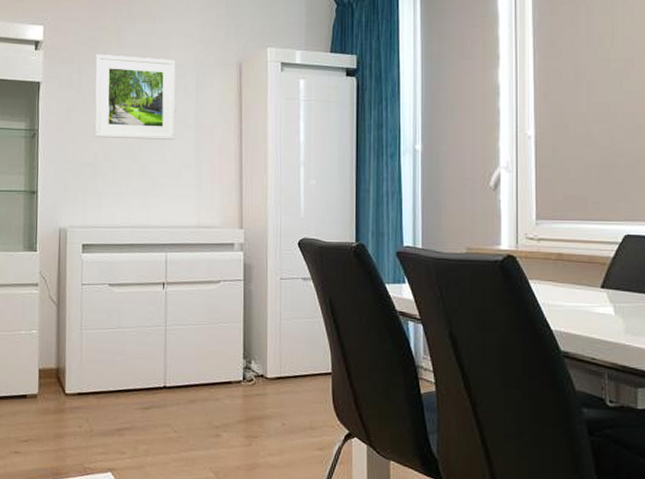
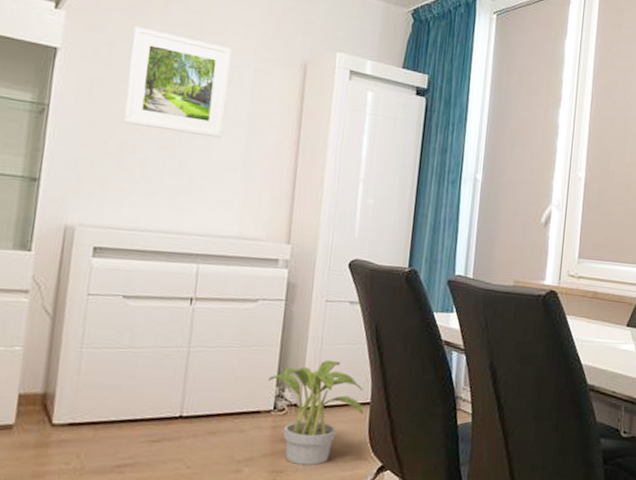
potted plant: none [236,333,326,432] -> present [268,359,364,465]

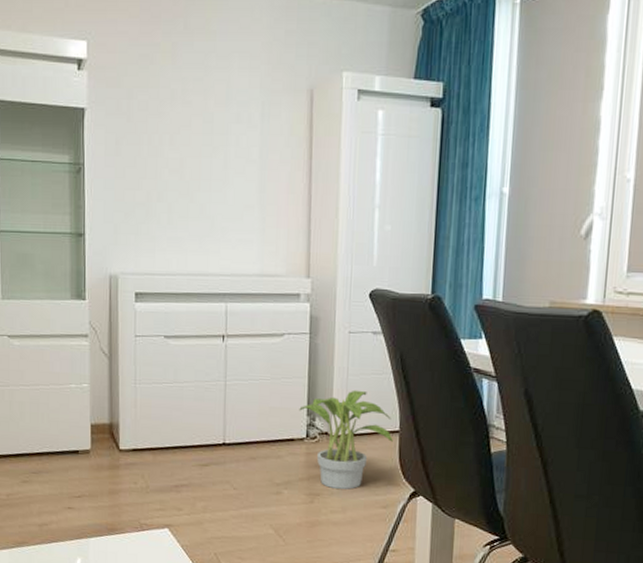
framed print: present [122,26,232,139] -> none [146,75,239,179]

